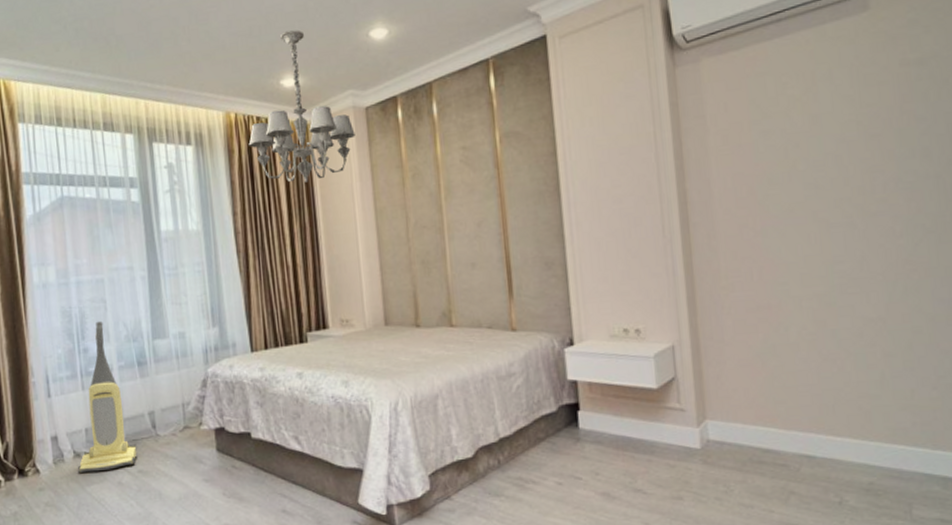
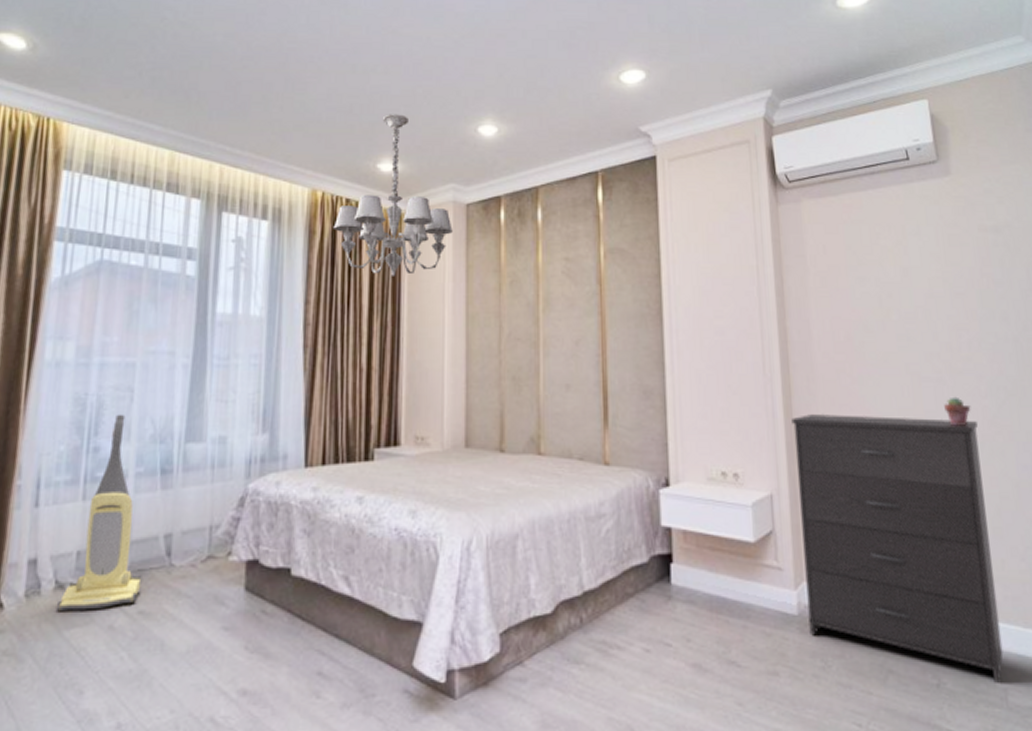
dresser: none [692,261,909,500] -> present [791,414,1004,685]
potted succulent: none [854,239,884,267] -> present [944,396,971,426]

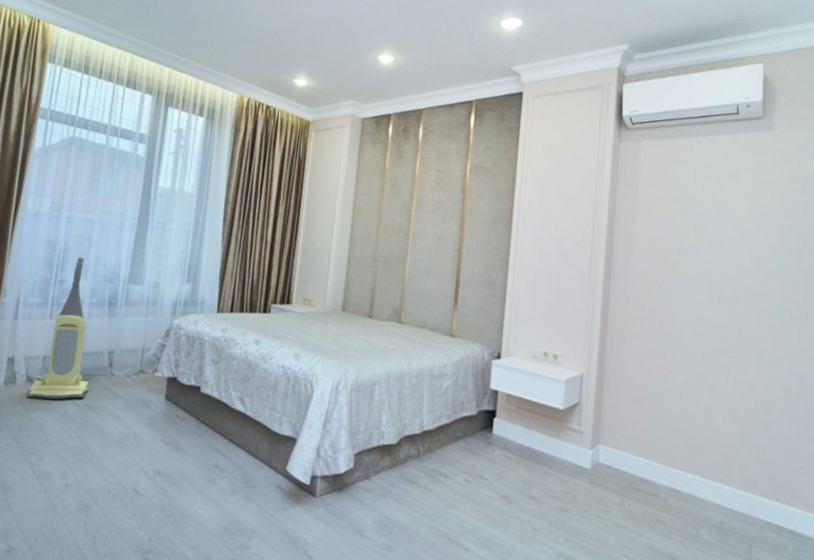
chandelier: present [333,114,453,276] -> none [254,39,349,171]
dresser: present [791,414,1004,685] -> none [598,315,762,542]
potted succulent: present [944,396,971,426] -> none [736,314,759,338]

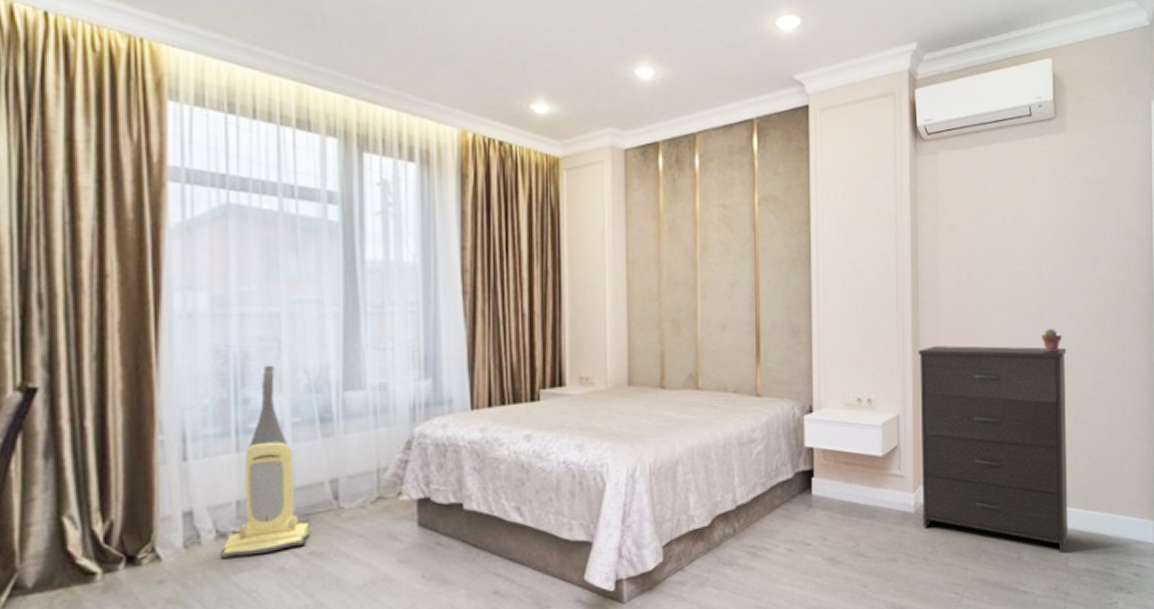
dresser: none [598,315,762,542] -> present [918,346,1068,554]
potted succulent: none [736,314,759,338] -> present [1042,328,1062,352]

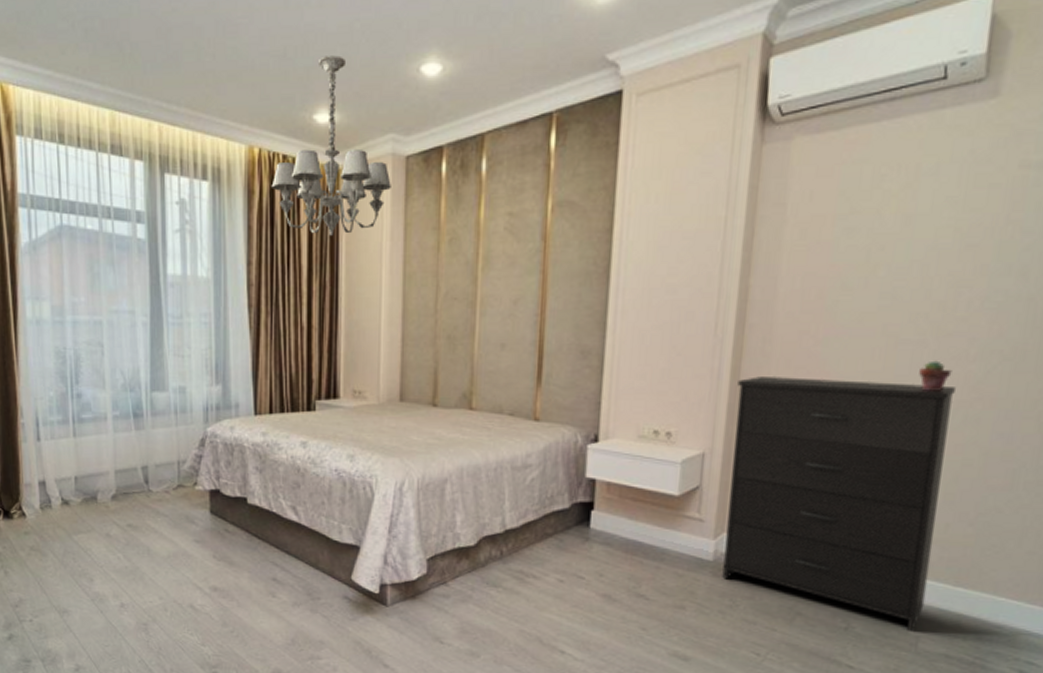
vacuum cleaner: present [219,364,310,560] -> none [64,366,128,522]
chandelier: none [487,51,611,222] -> present [271,55,391,236]

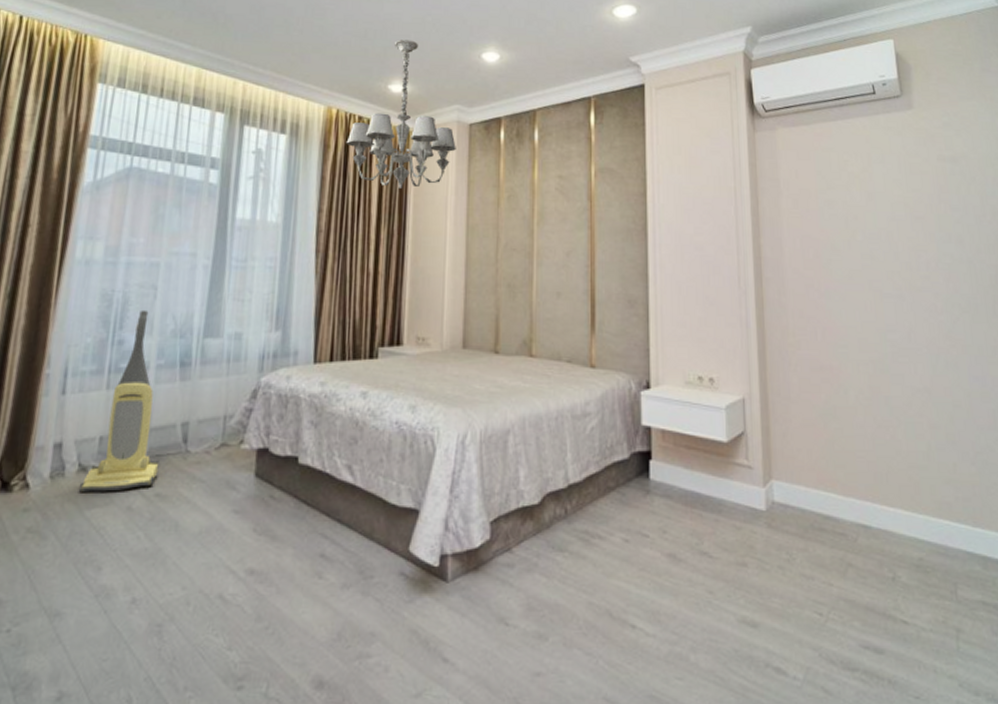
vacuum cleaner: none [64,366,128,522] -> present [78,309,160,493]
dresser: present [722,377,956,633] -> none [763,325,954,579]
potted succulent: present [919,360,952,391] -> none [903,312,928,339]

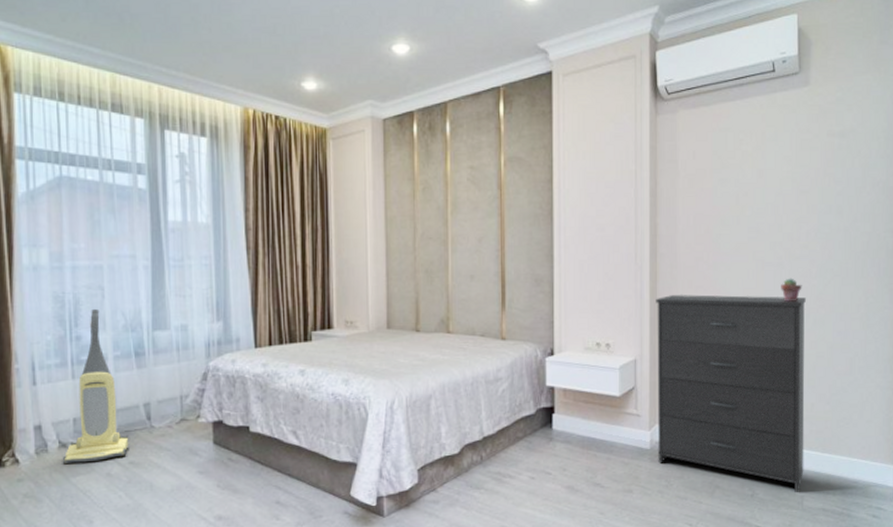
chandelier: present [346,39,456,189] -> none [265,34,372,185]
dresser: none [763,325,954,579] -> present [656,295,806,493]
potted succulent: none [903,312,928,339] -> present [781,278,802,301]

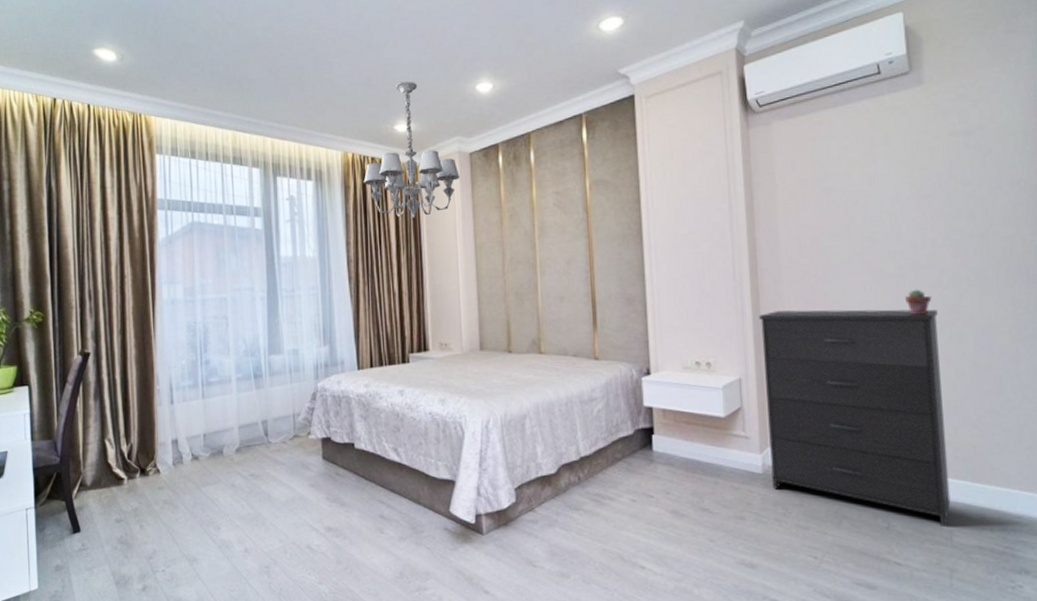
vacuum cleaner: present [62,308,129,465] -> none [194,336,250,475]
chandelier: none [265,34,372,185] -> present [363,81,460,218]

